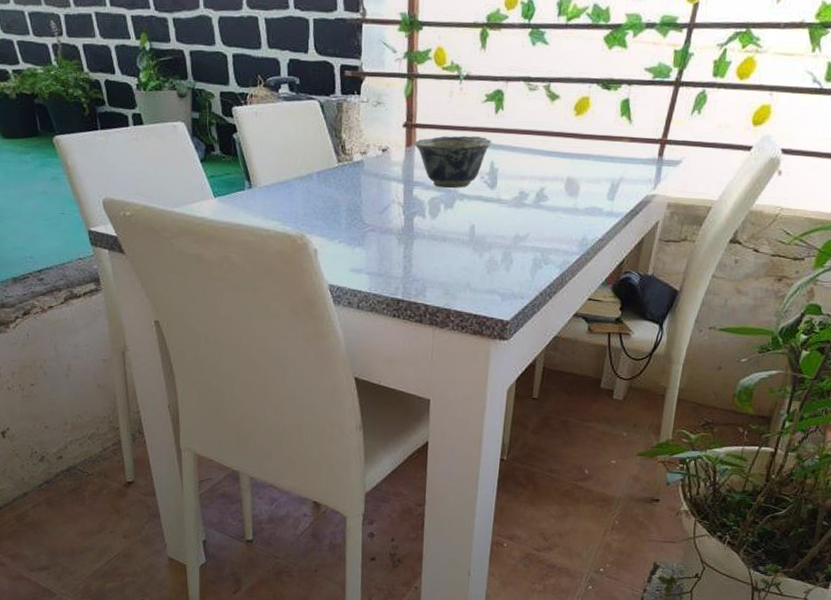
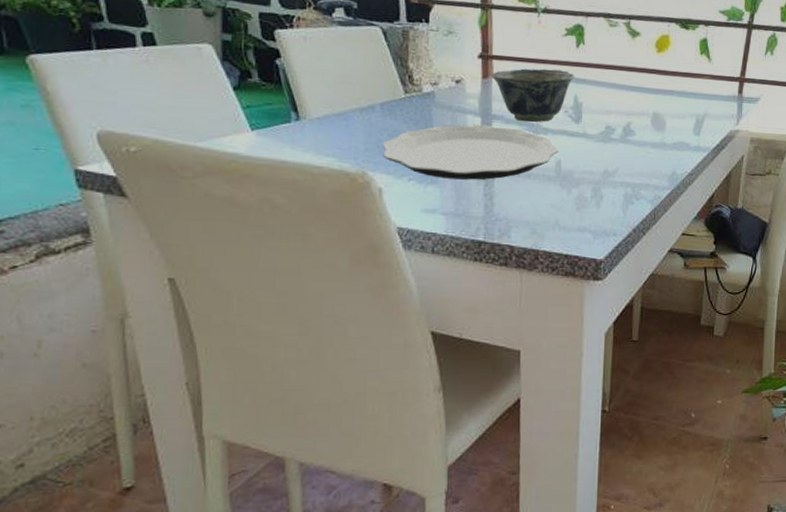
plate: none [317,191,474,243] -> present [381,124,559,180]

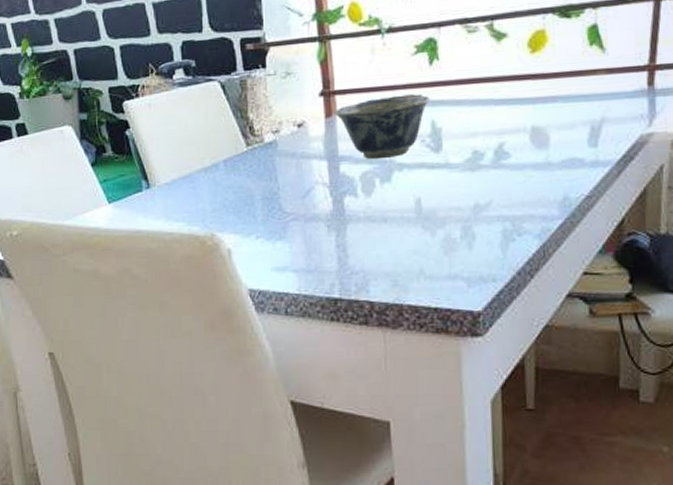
plate: present [381,124,559,180] -> none [227,167,418,233]

